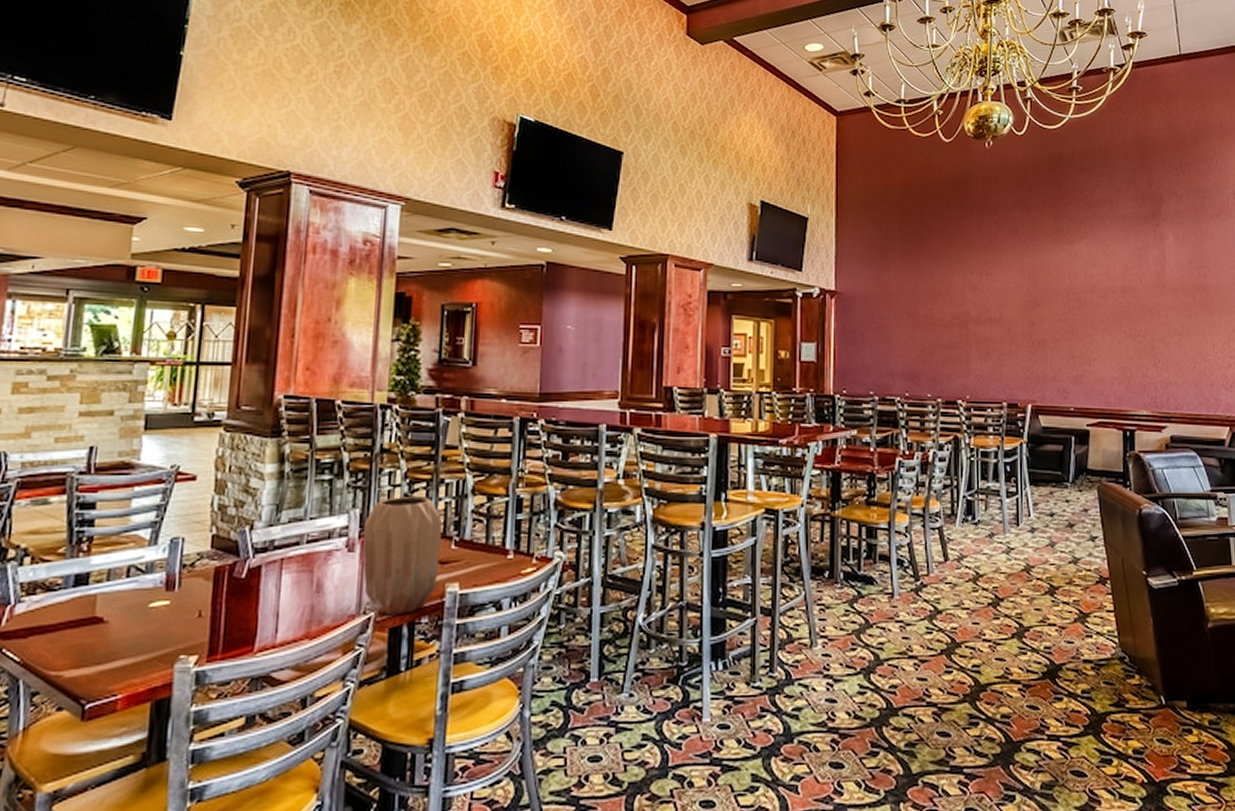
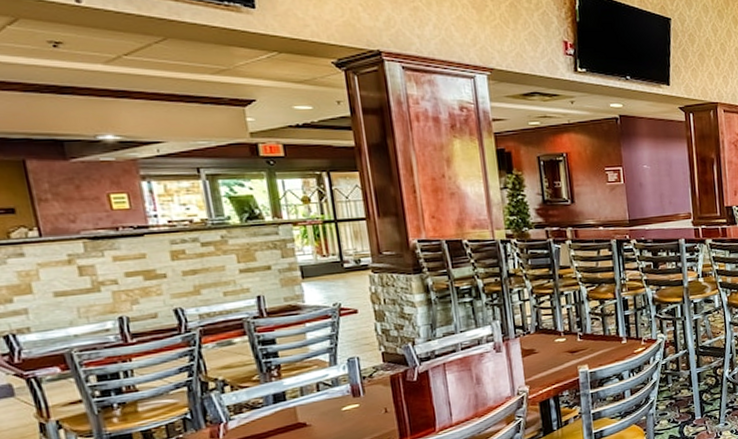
vase: present [363,497,442,616] -> none [505,306,571,394]

